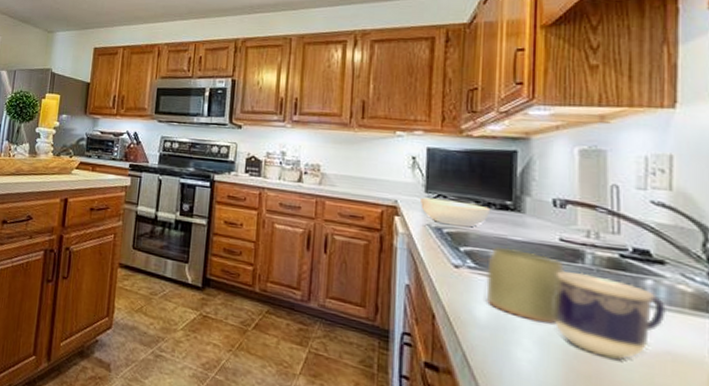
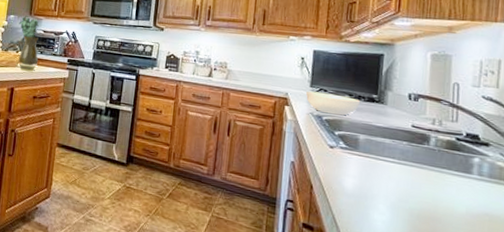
vase: none [72,114,96,180] -> present [18,15,39,72]
mug: present [486,246,566,324] -> none [353,131,415,193]
cup: present [553,271,666,360] -> none [403,151,487,220]

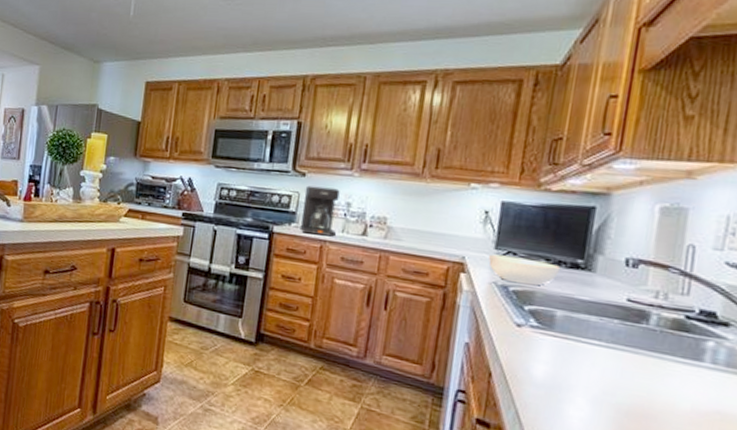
vase: present [18,15,39,72] -> none [120,156,146,229]
coffee maker: none [160,38,190,78] -> present [300,185,340,237]

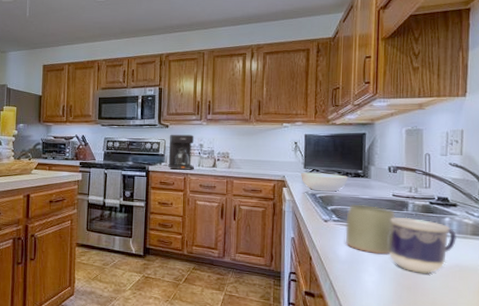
mug: none [546,305,630,383] -> present [345,204,397,255]
cup: none [609,331,724,418] -> present [388,217,457,274]

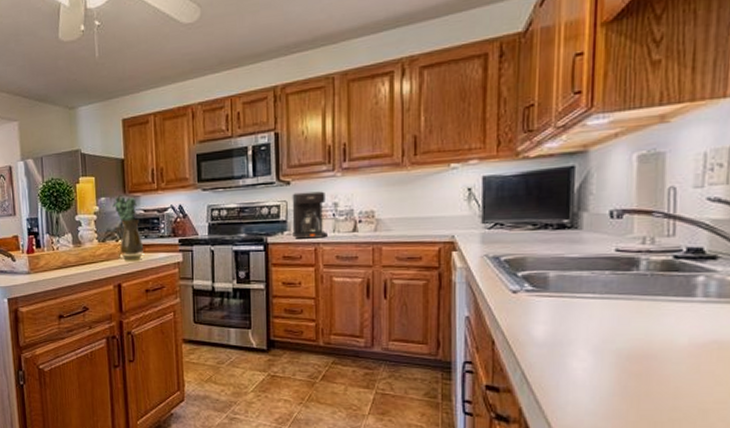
vase: none [29,122,51,178] -> present [112,194,144,262]
bowl: present [301,172,348,192] -> none [478,227,548,253]
mug: present [345,204,397,255] -> none [543,265,621,332]
cup: present [388,217,457,274] -> none [608,279,716,354]

